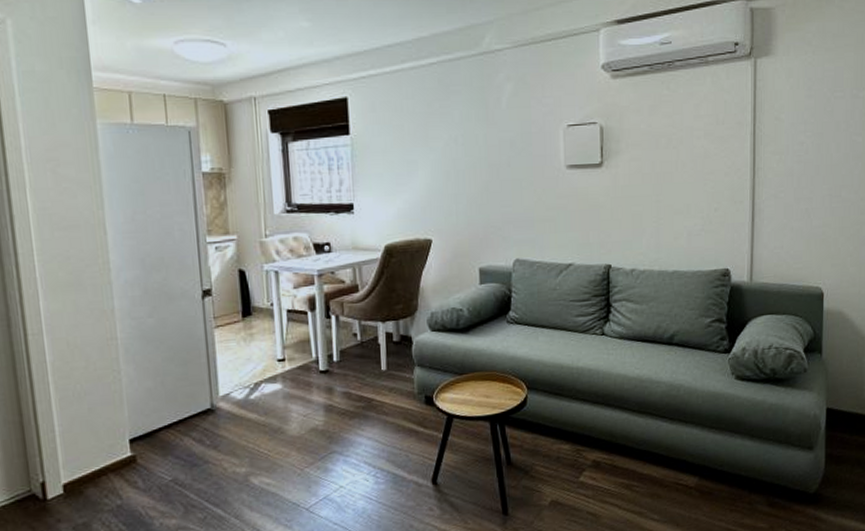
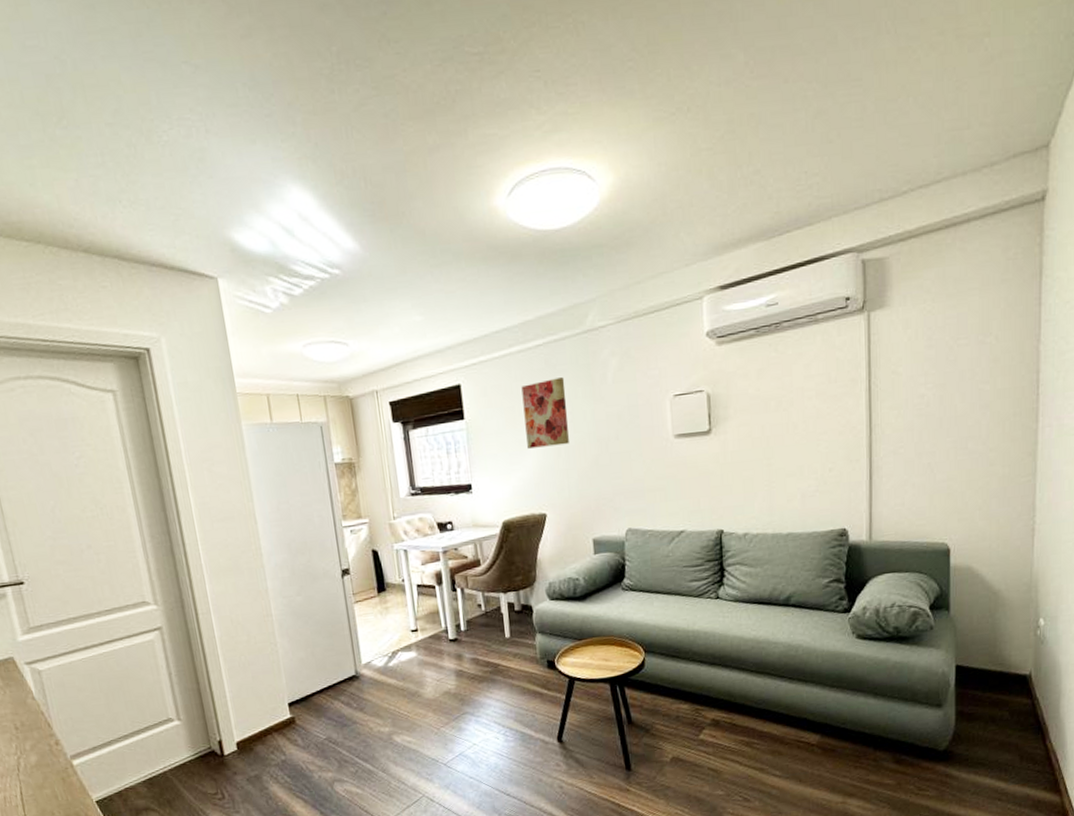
wall art: none [412,99,459,170] -> present [521,377,569,449]

